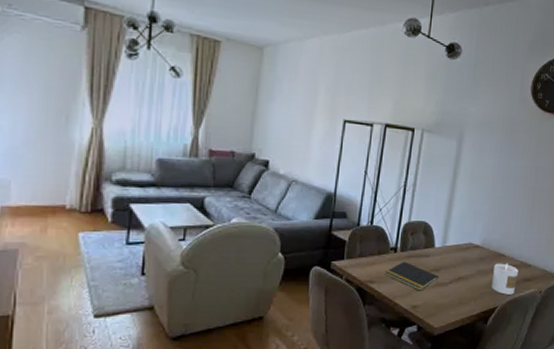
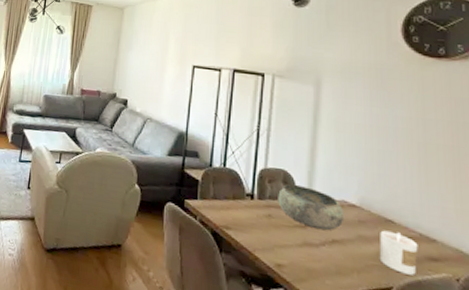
notepad: present [384,261,439,291] -> none [241,211,306,248]
bowl: none [418,233,470,271] -> present [278,184,345,231]

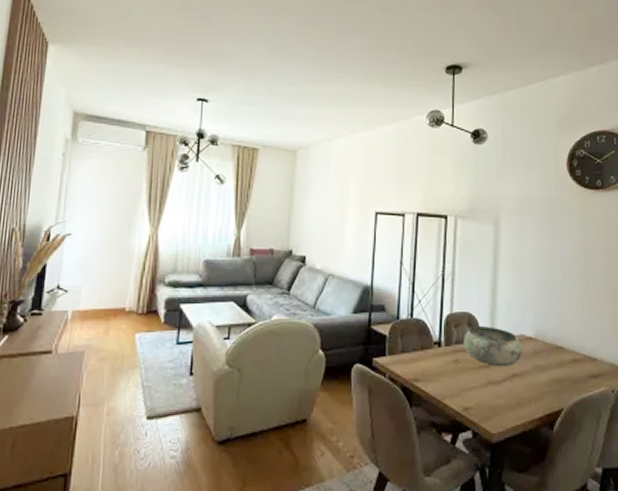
candle: present [379,230,418,275] -> none [552,357,583,394]

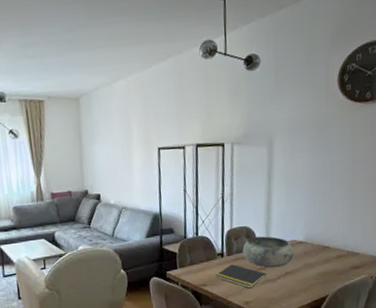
notepad: none [430,357,490,390] -> present [215,264,266,289]

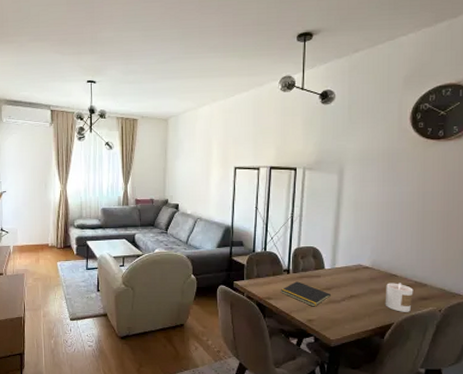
bowl: present [243,236,294,268] -> none [309,257,360,290]
candle: none [319,254,346,284] -> present [385,283,414,312]

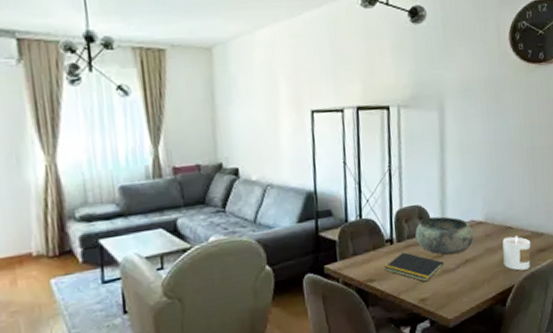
bowl: none [309,257,360,290] -> present [415,216,474,255]

